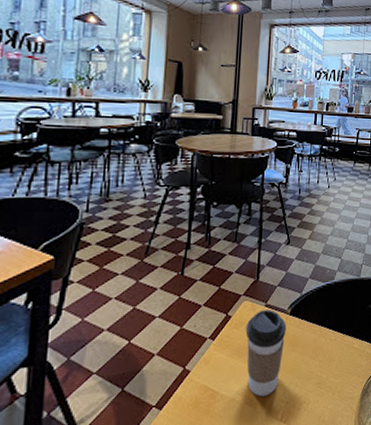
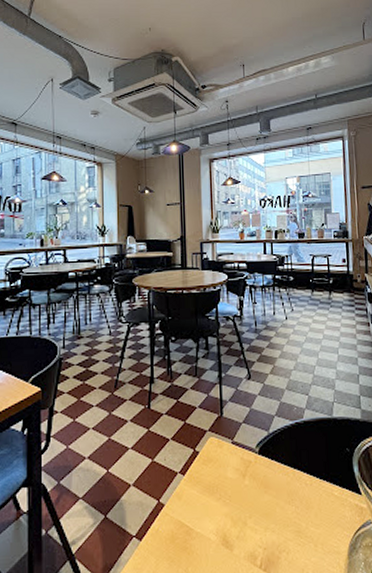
coffee cup: present [245,309,287,397] -> none [214,446,257,539]

